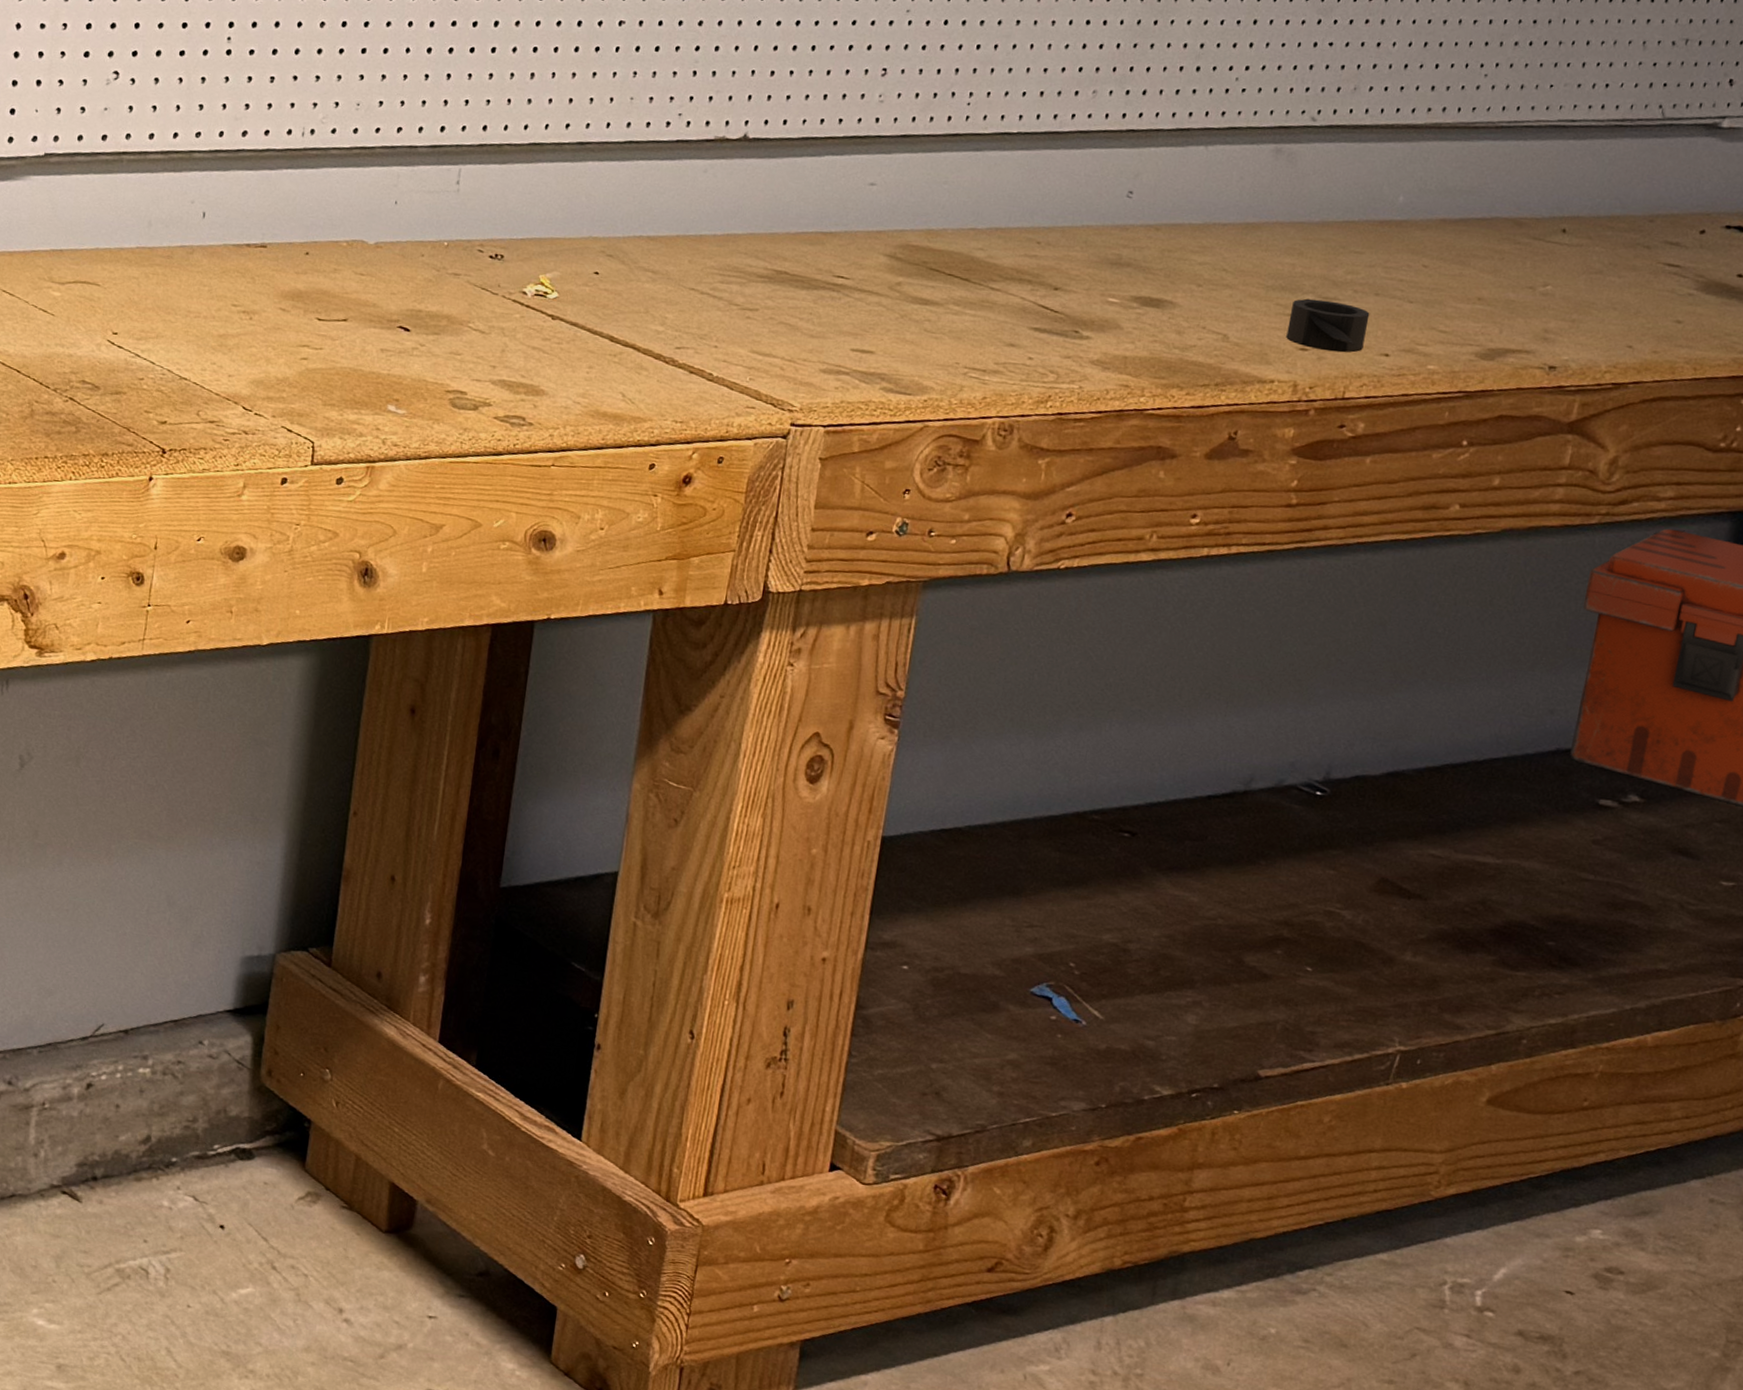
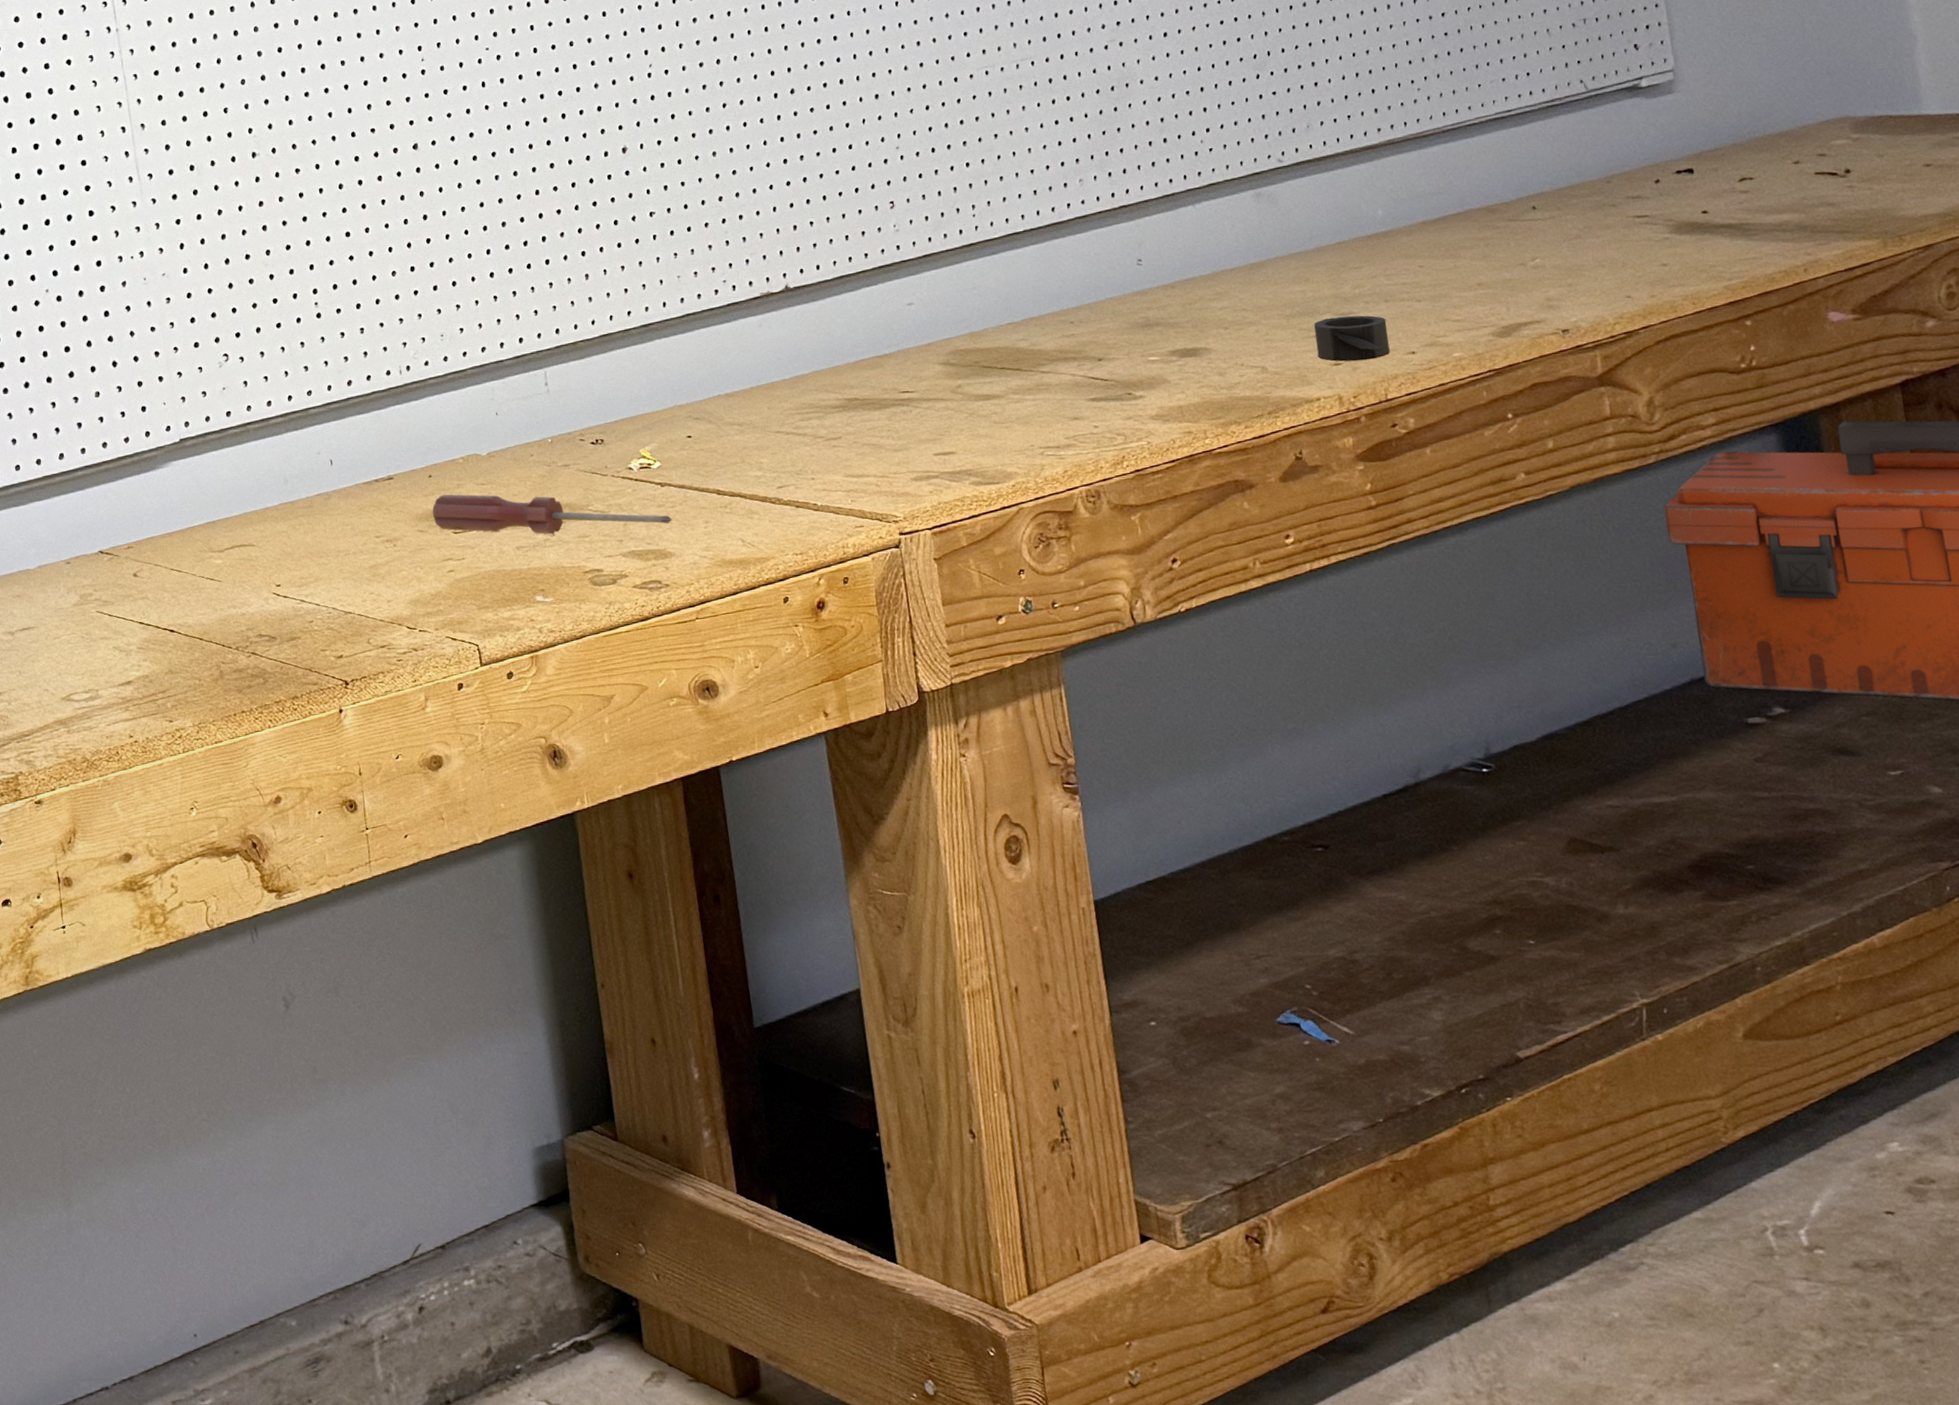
screwdriver: none [299,276,555,360] -> present [432,494,672,535]

